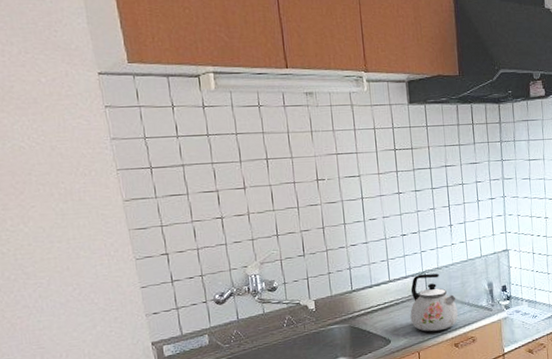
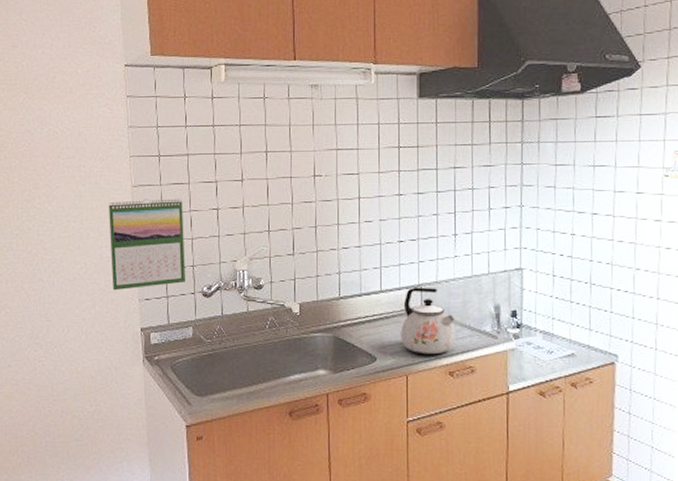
calendar: none [97,210,196,309] -> present [108,198,186,291]

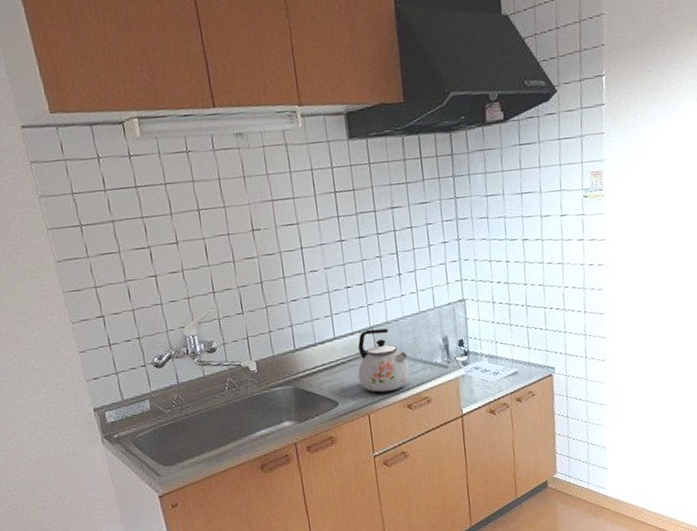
calendar: present [108,198,186,291] -> none [32,269,134,375]

